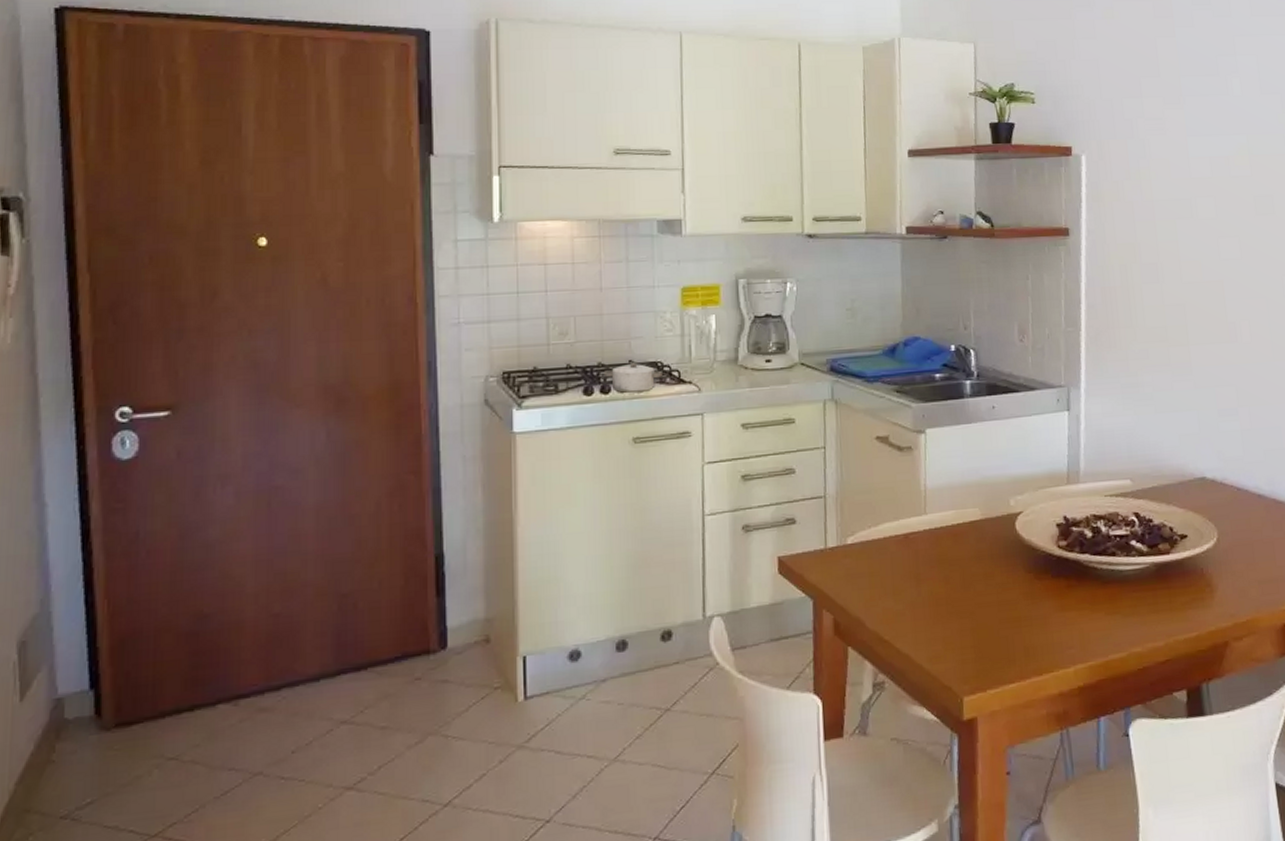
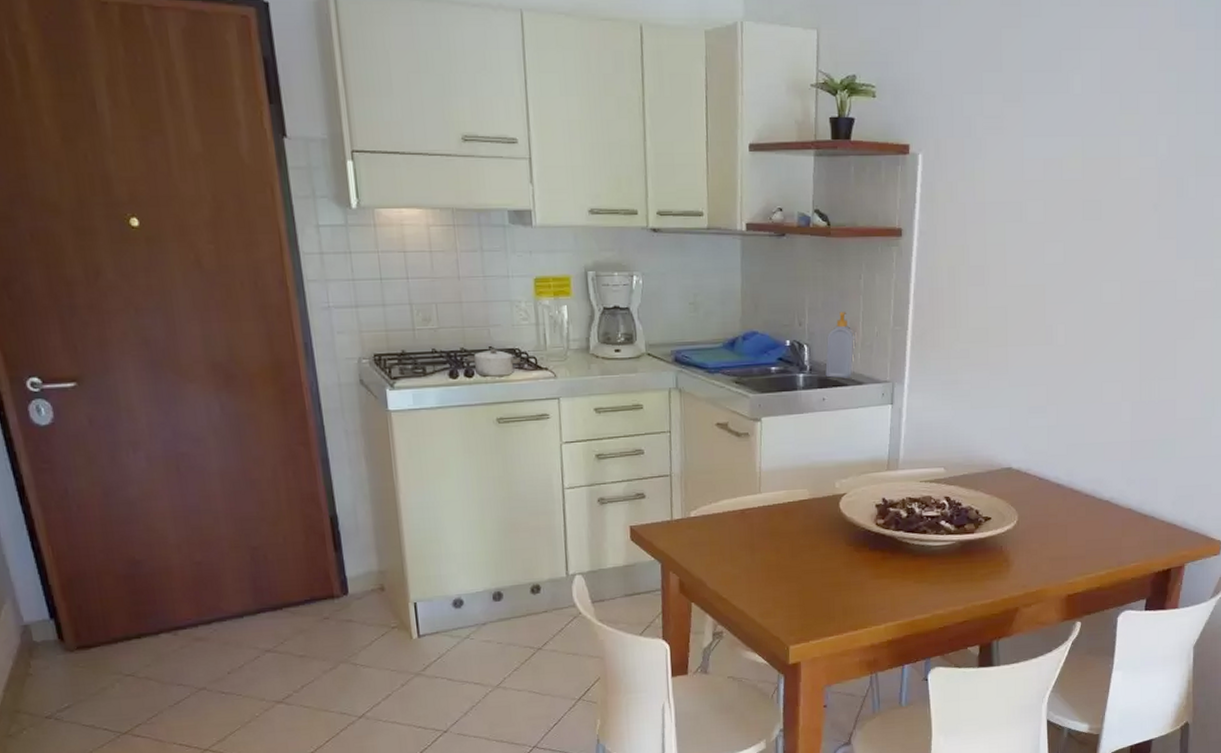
soap bottle: none [994,314,1026,385] -> present [825,312,856,379]

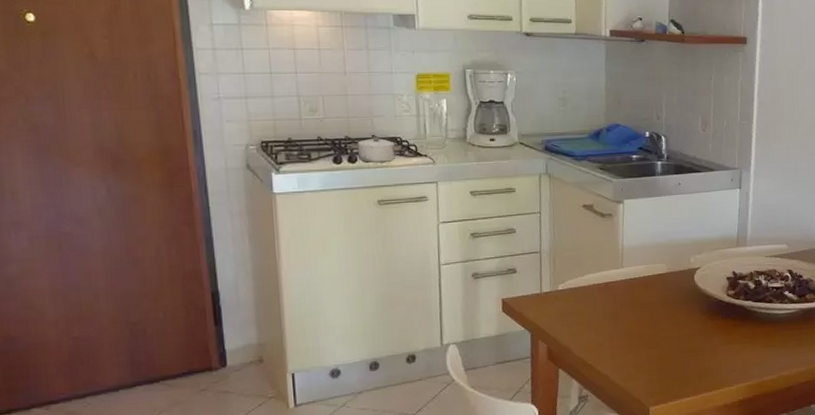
soap bottle: present [825,312,856,379] -> none [681,108,707,166]

